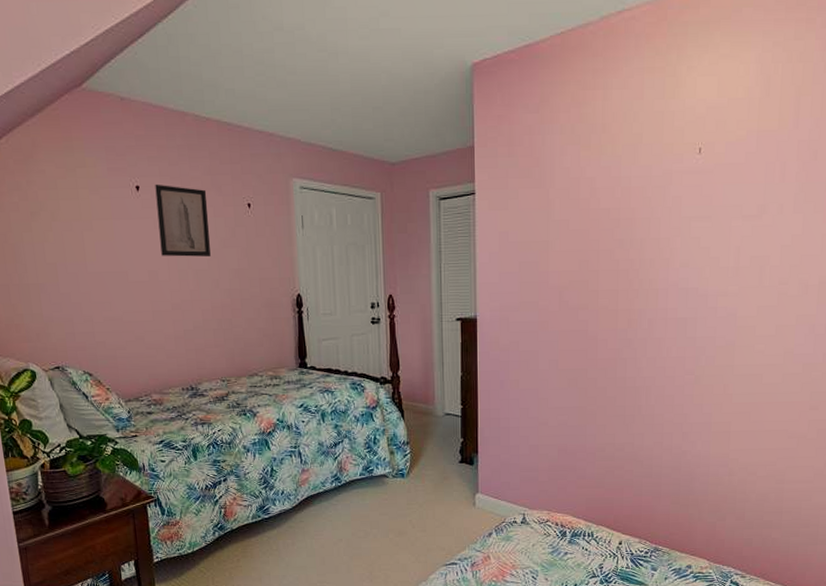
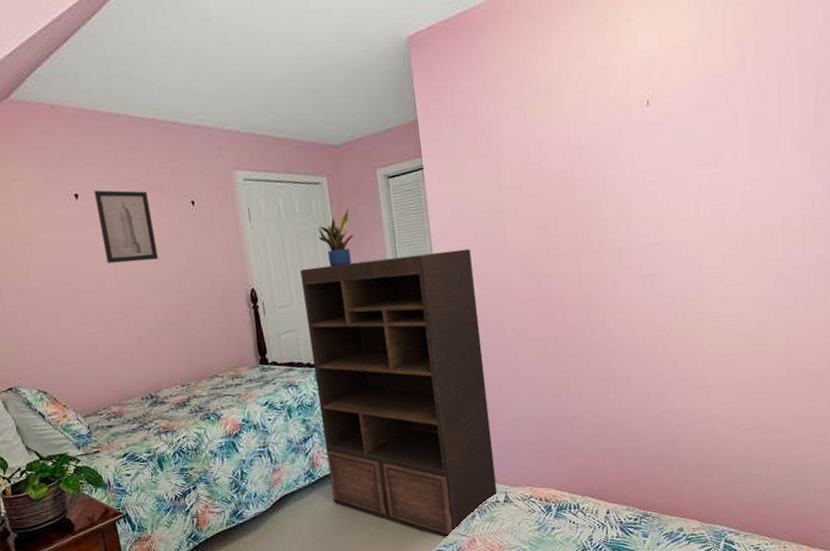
bookshelf: none [346,275,515,554] -> present [300,248,497,539]
potted plant: none [366,226,402,280] -> present [318,209,354,267]

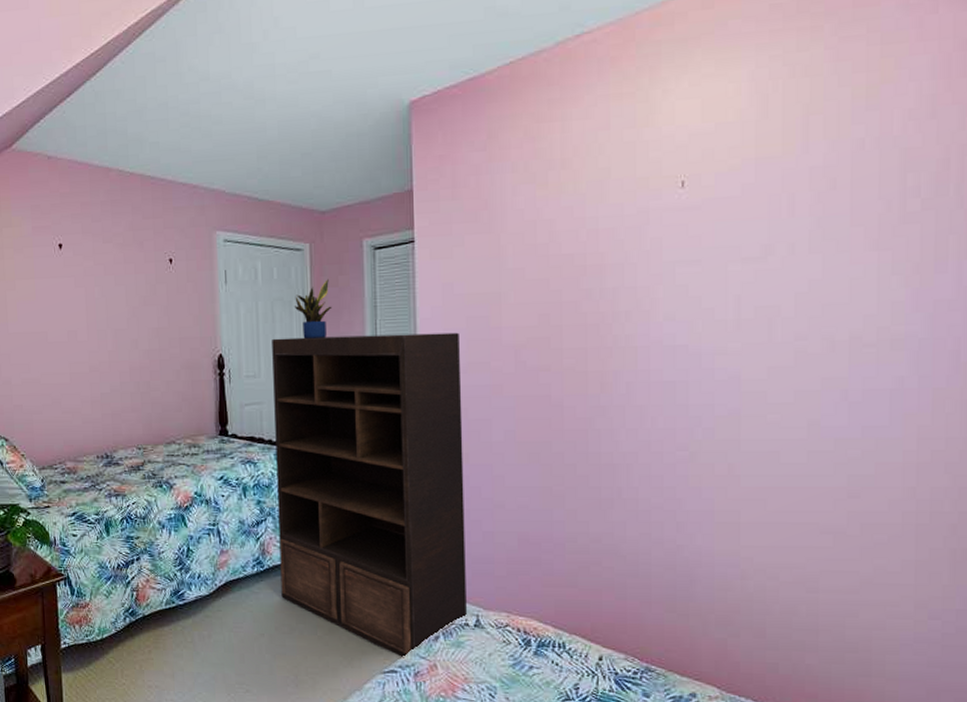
wall art: present [94,190,158,264] -> none [77,241,130,316]

